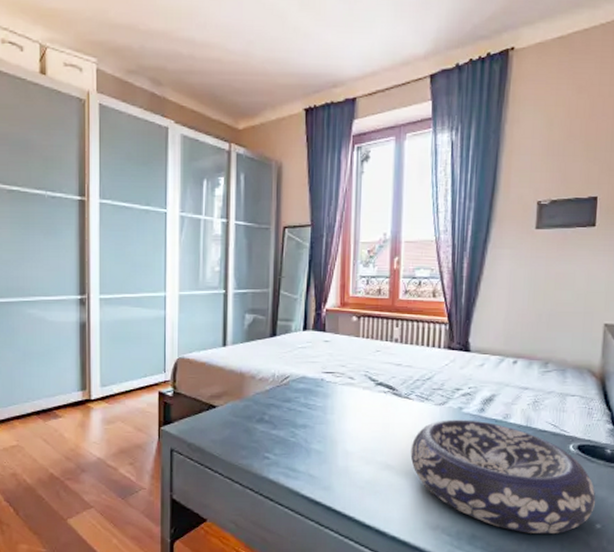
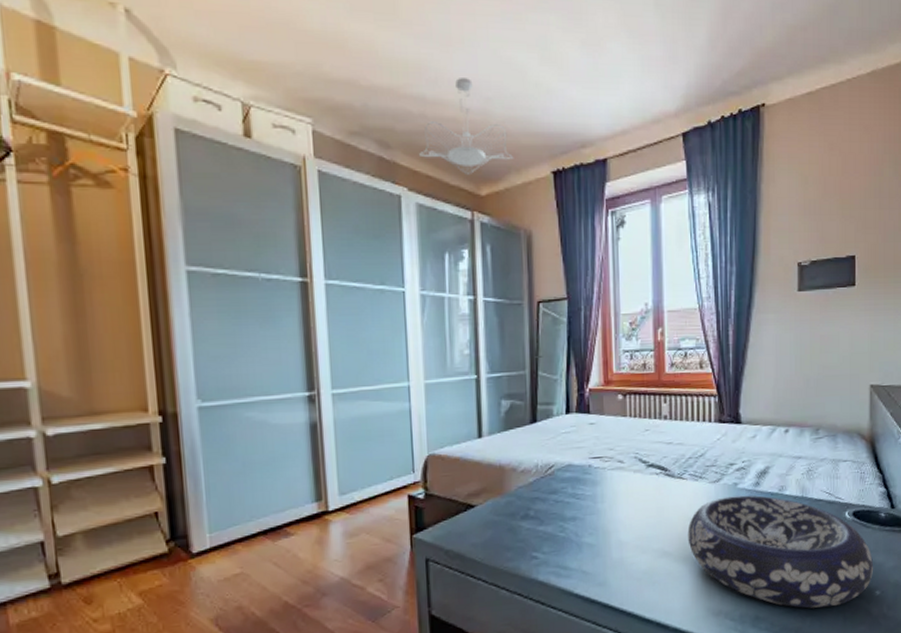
ceiling light fixture: none [187,23,270,111] -> present [419,78,514,176]

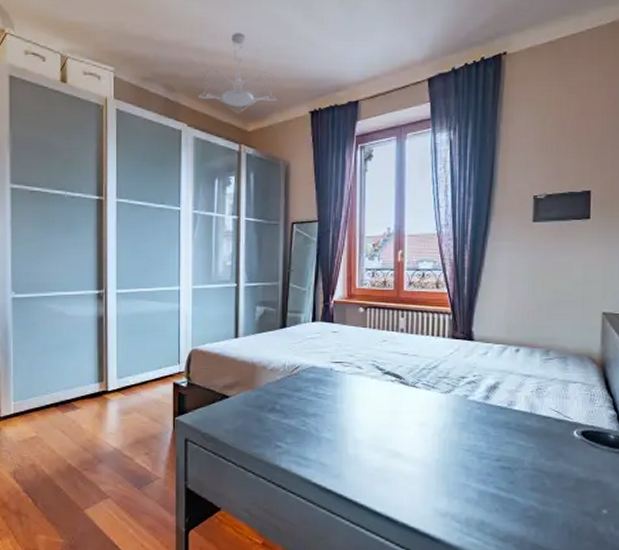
decorative bowl: present [687,495,874,609] -> none [418,407,602,521]

